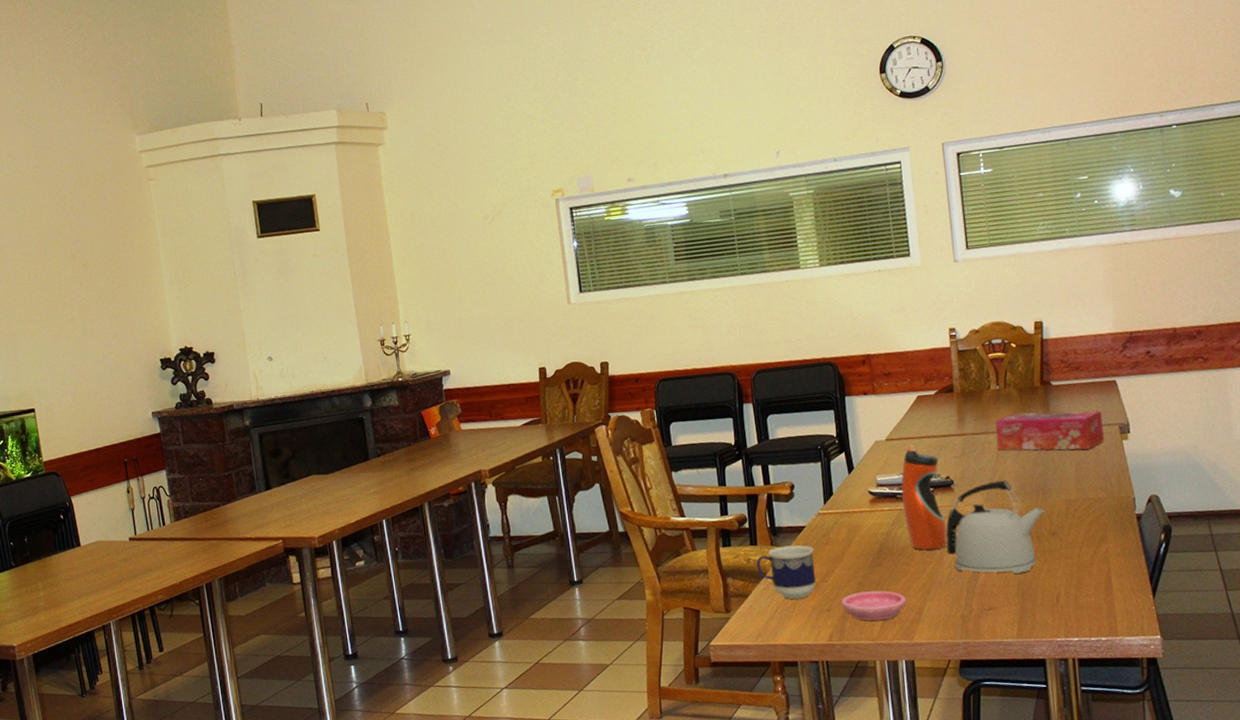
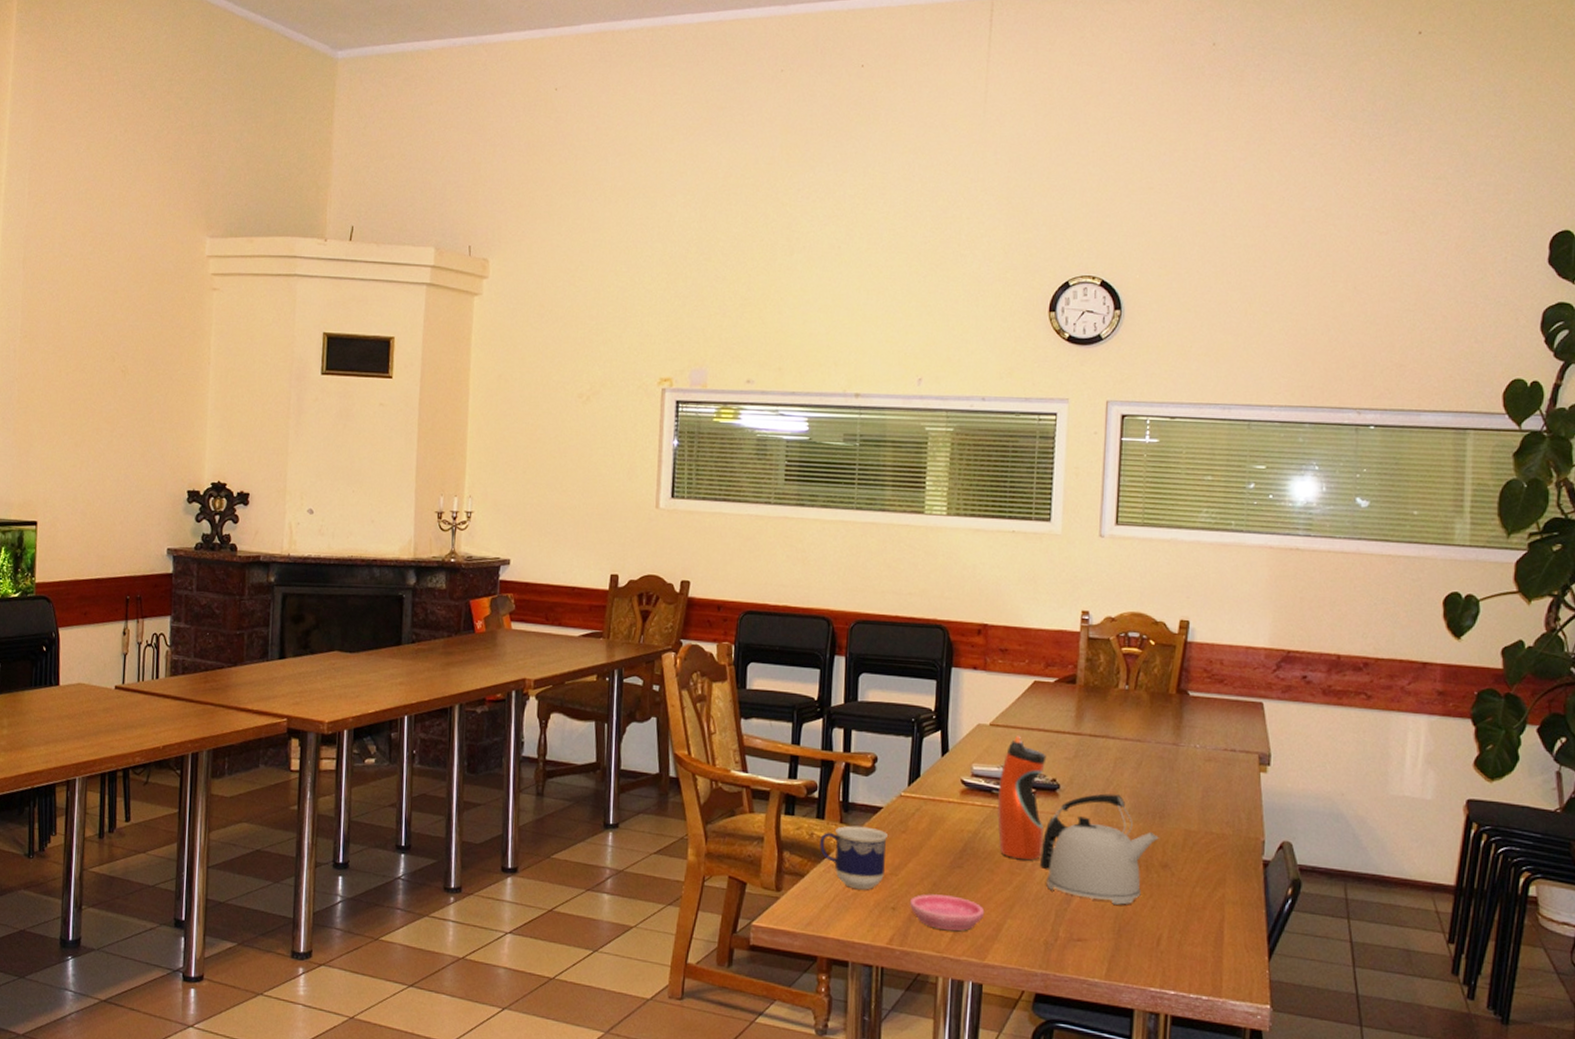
tissue box: present [994,410,1104,451] -> none [1116,720,1241,777]

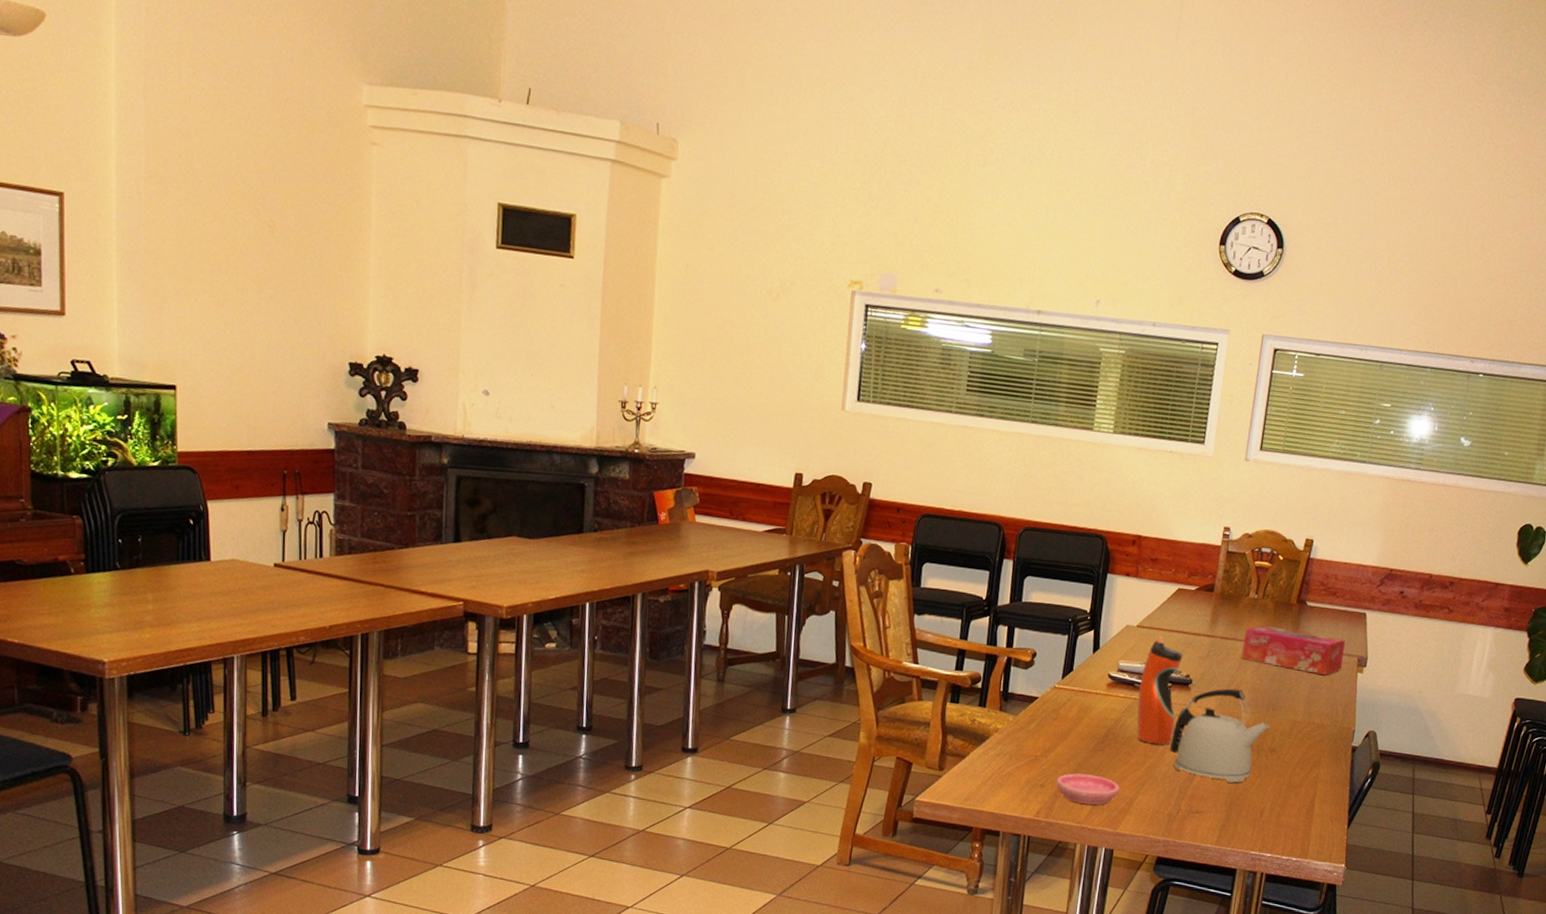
cup: present [820,825,887,890] -> none [980,713,1041,770]
tissue box: none [1116,720,1241,777] -> present [1241,625,1345,676]

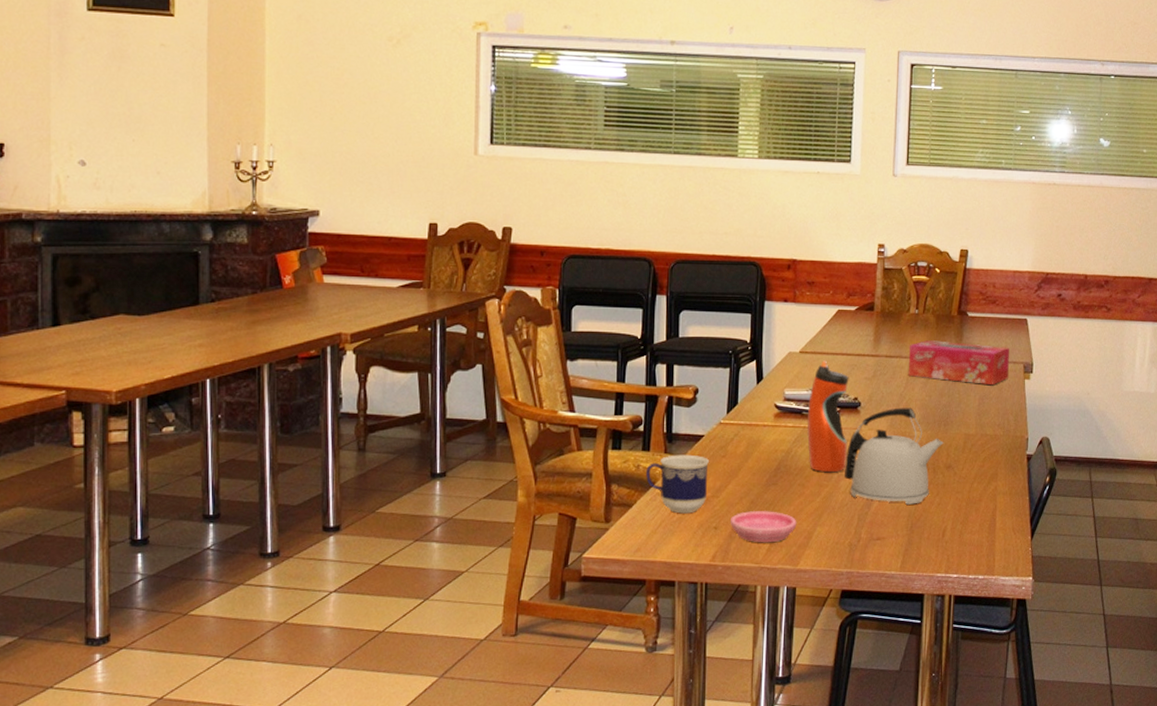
cup: none [980,713,1041,770] -> present [646,454,709,514]

